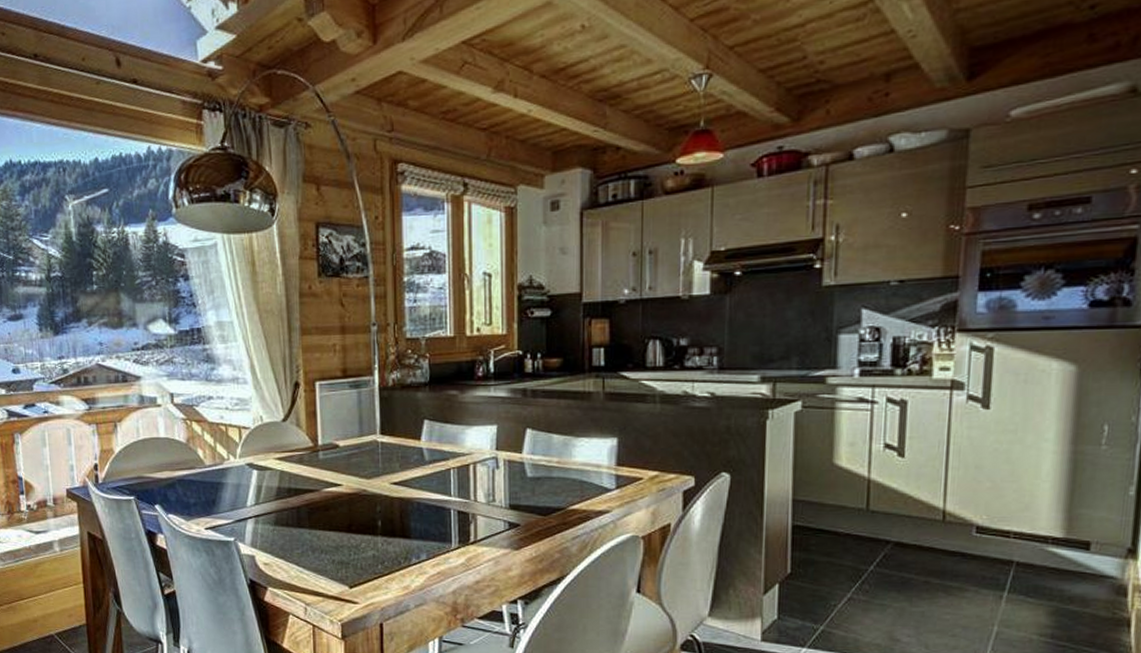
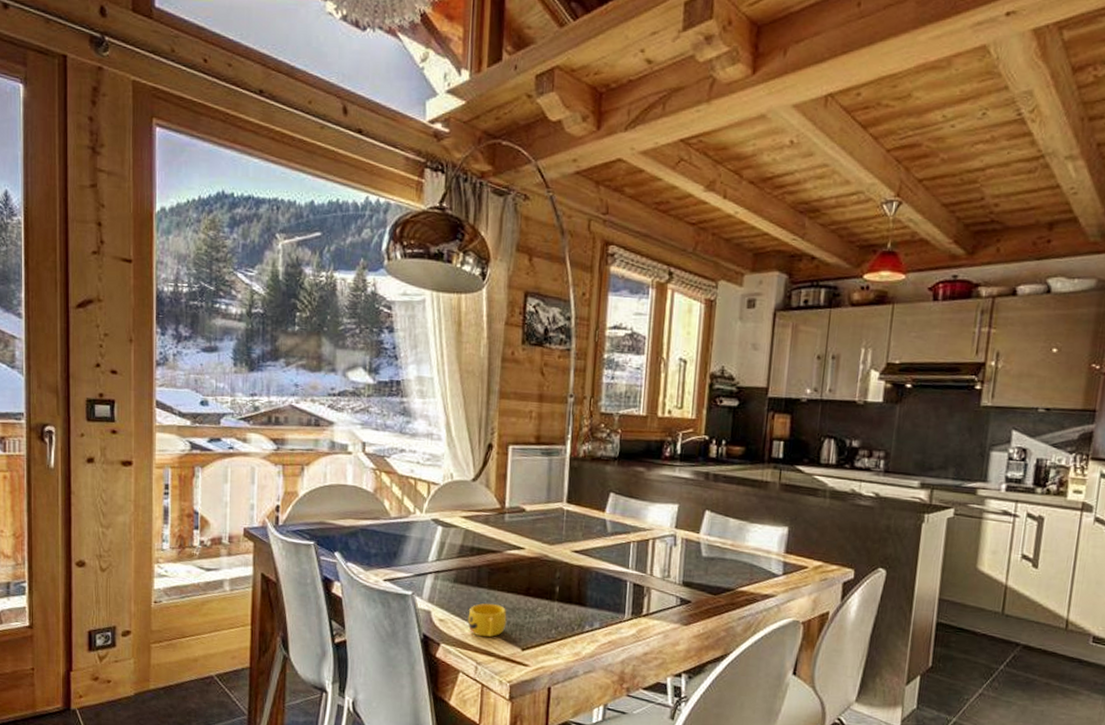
cup: none [292,543,332,578] -> present [467,603,507,638]

